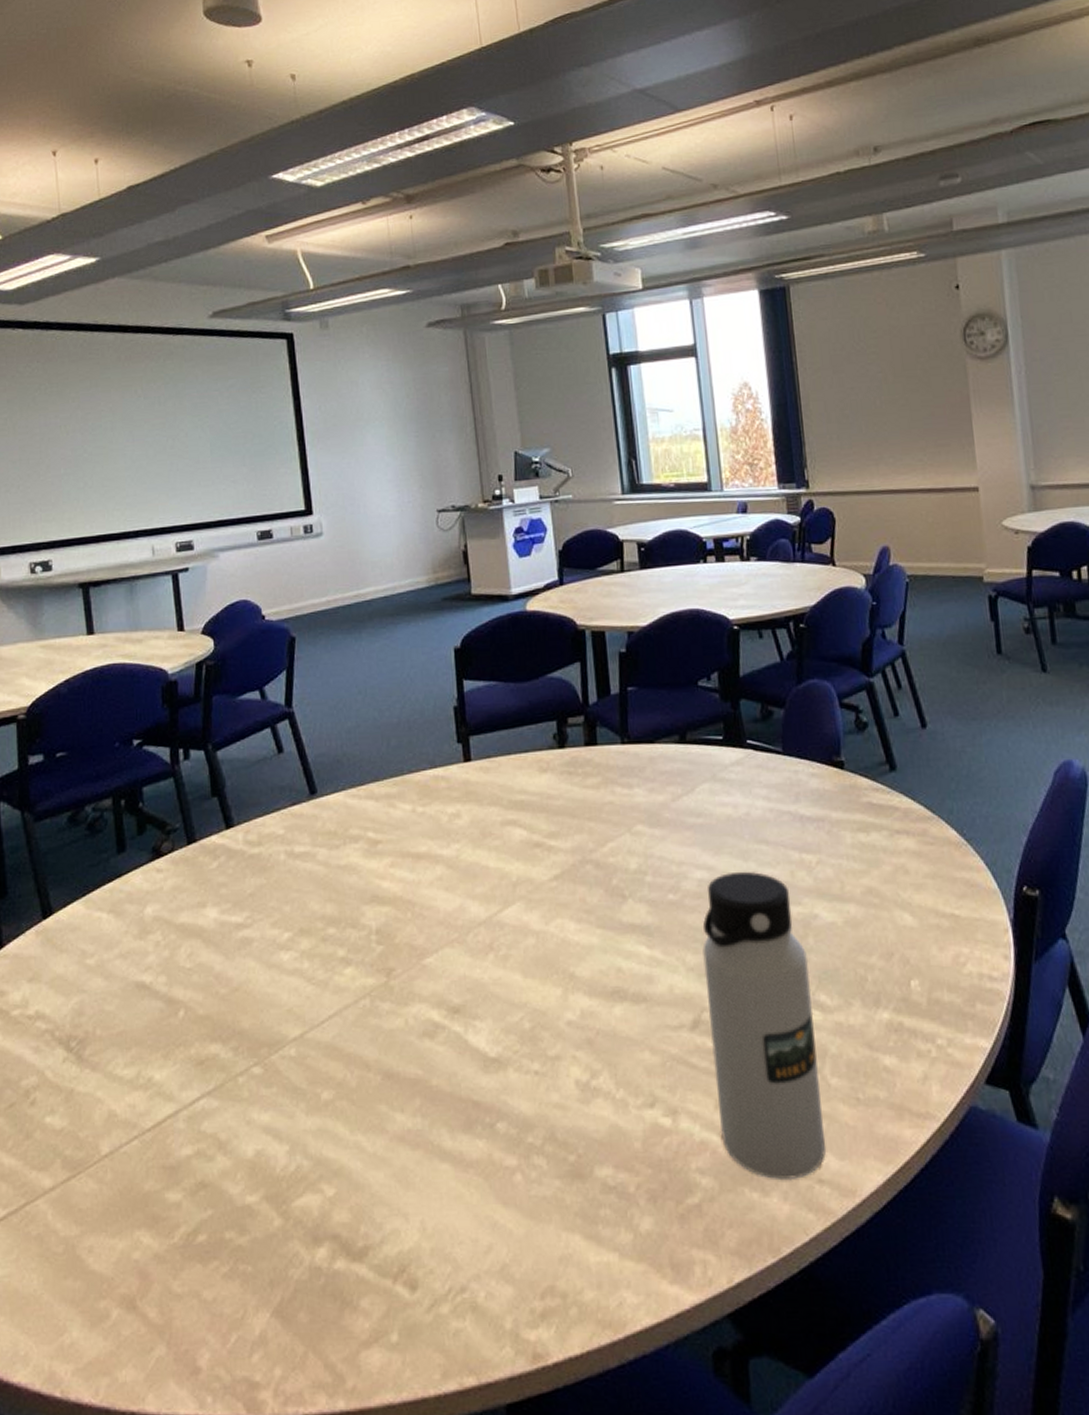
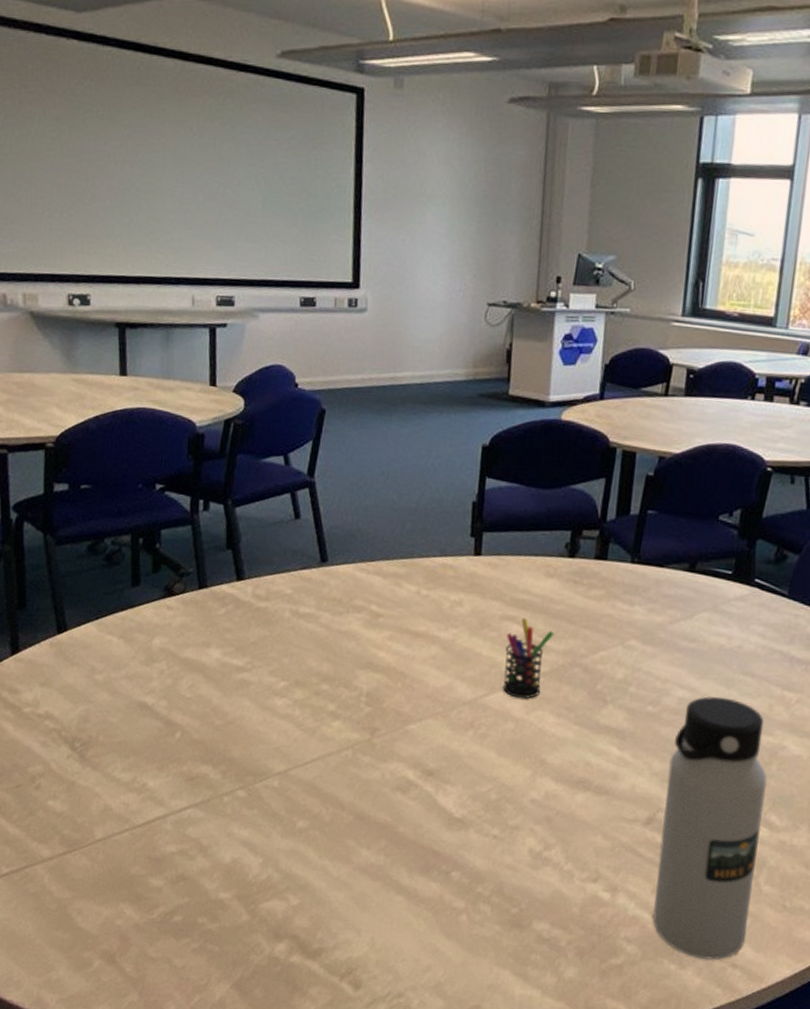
pen holder: none [511,820,559,909] -> present [503,618,555,699]

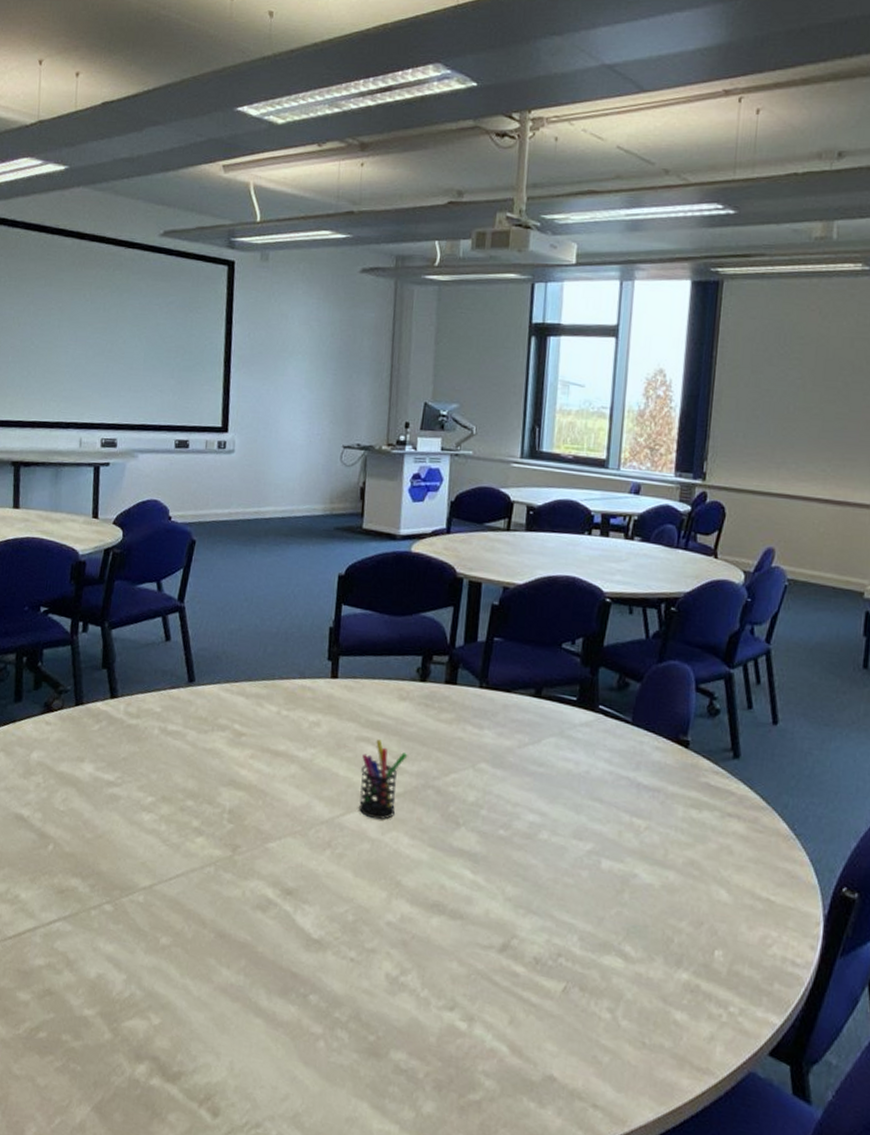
water bottle: present [652,696,768,961] -> none [510,821,621,1100]

